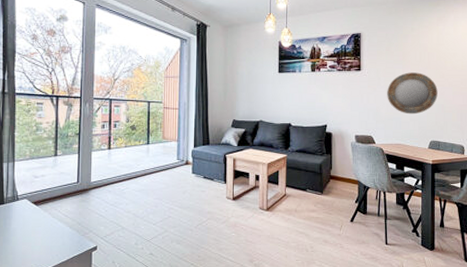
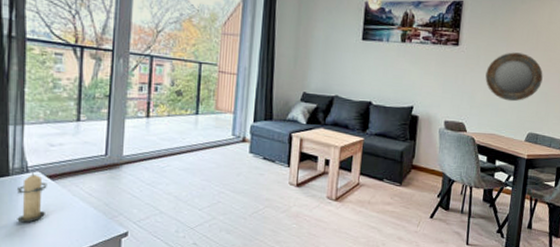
candle: none [9,200,33,242] -> present [16,172,47,223]

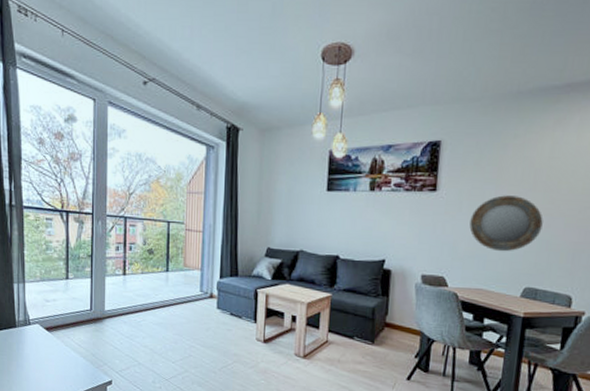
candle: present [16,172,47,223] -> none [22,324,45,369]

